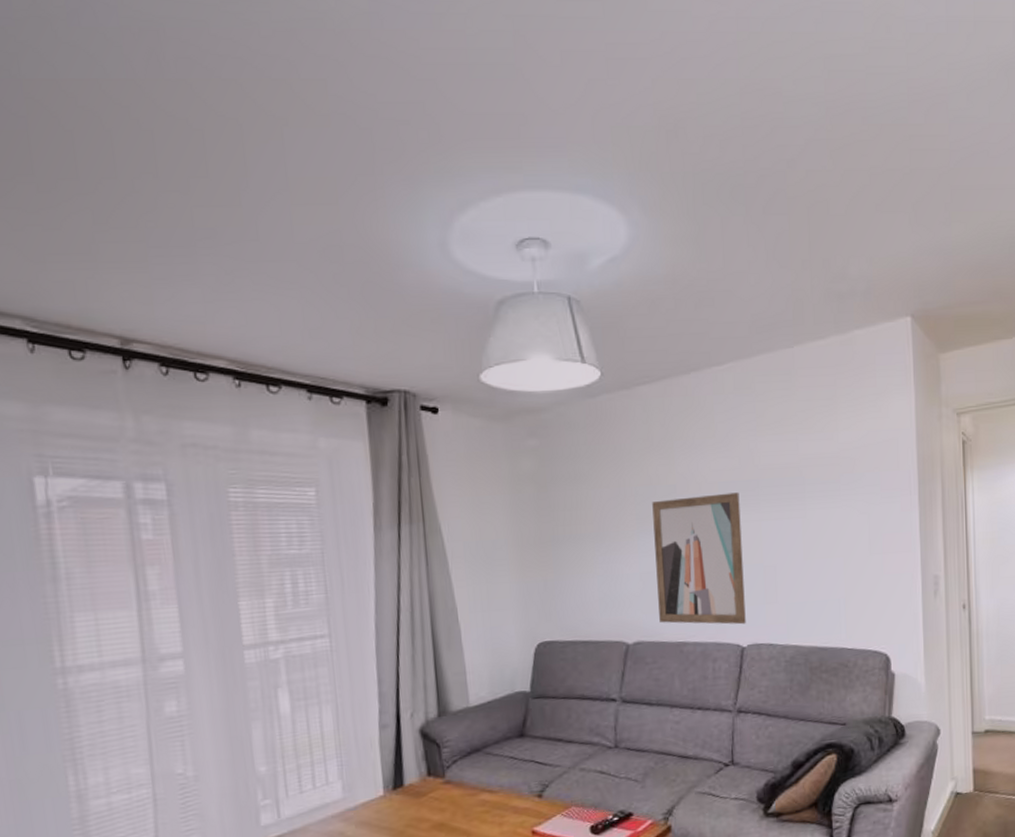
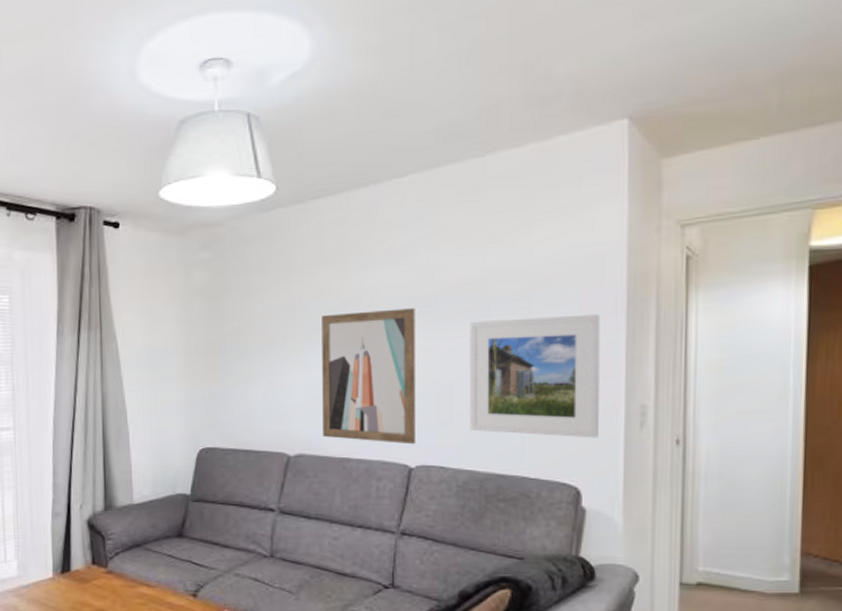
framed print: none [788,494,902,608] -> present [469,314,601,438]

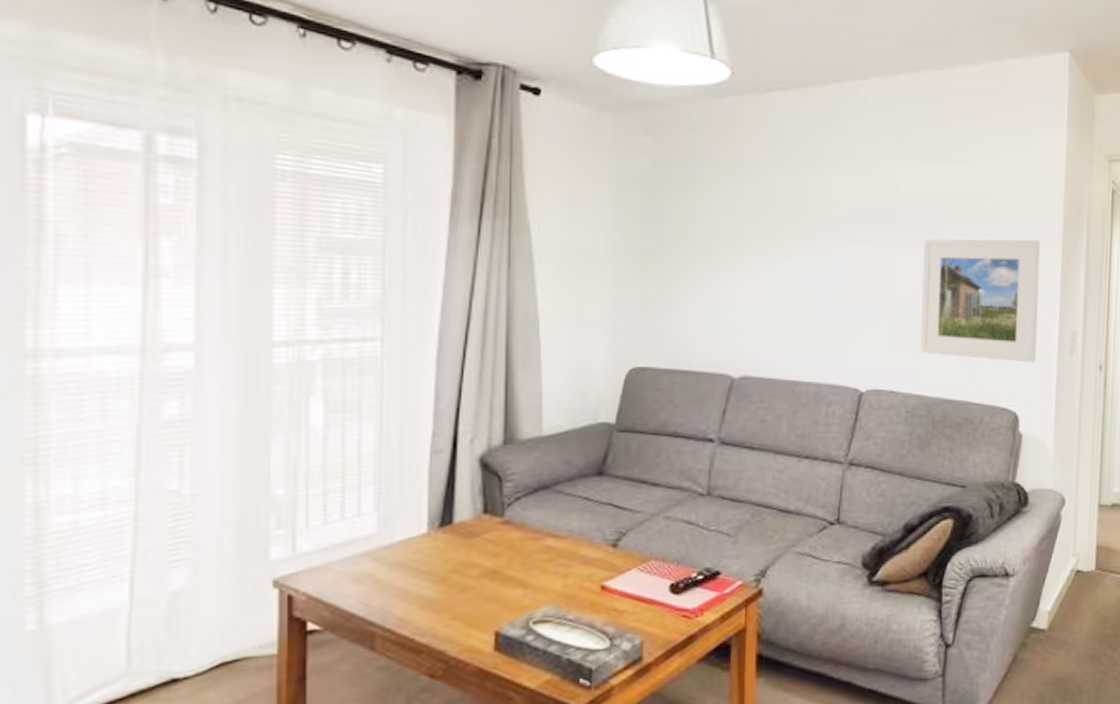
wall art: present [322,308,416,445] -> none [771,219,872,367]

